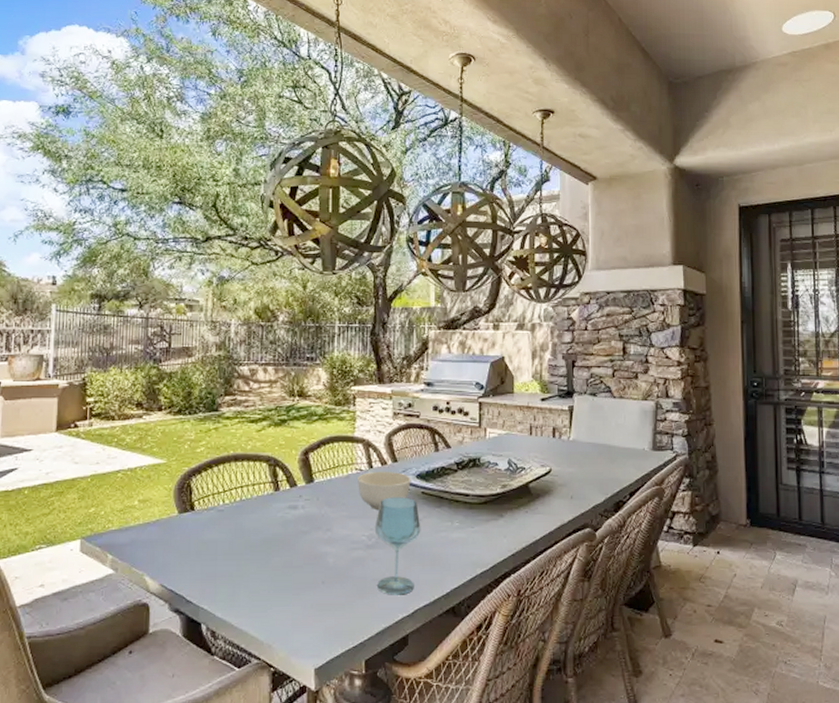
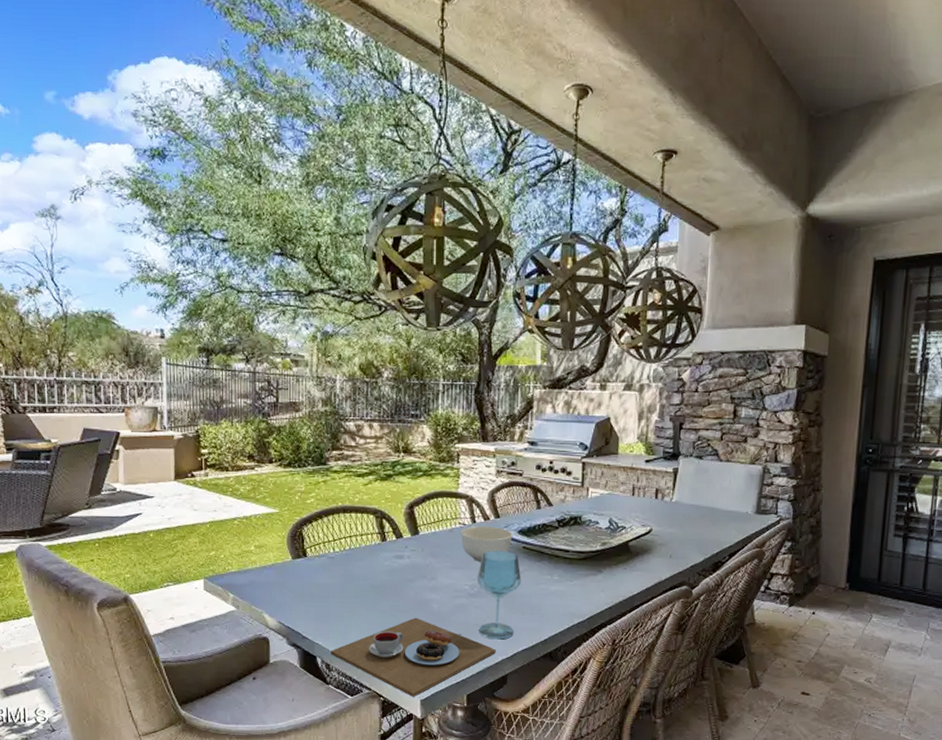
place setting: none [217,573,396,666] -> present [331,617,496,697]

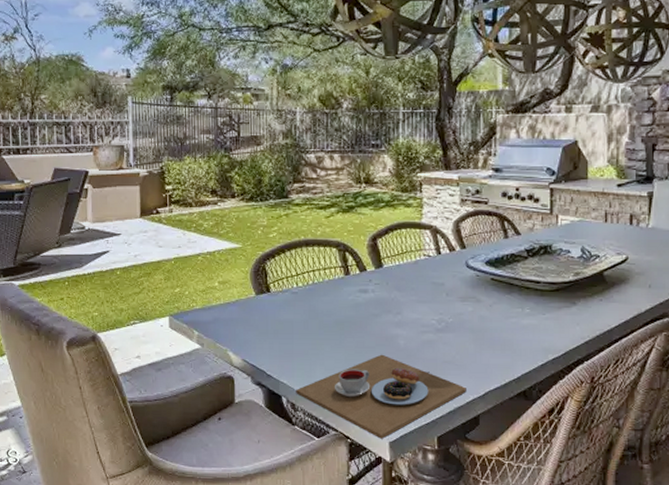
bowl: present [461,526,513,563] -> none [426,257,480,296]
wine glass: present [476,551,522,640] -> none [444,283,491,378]

